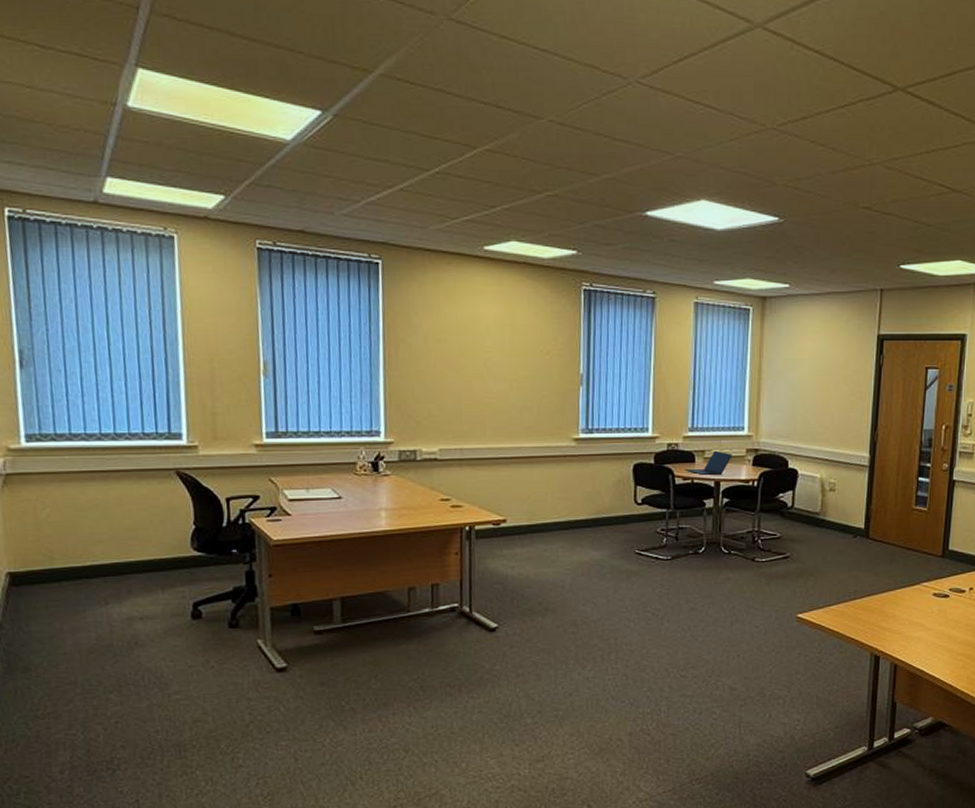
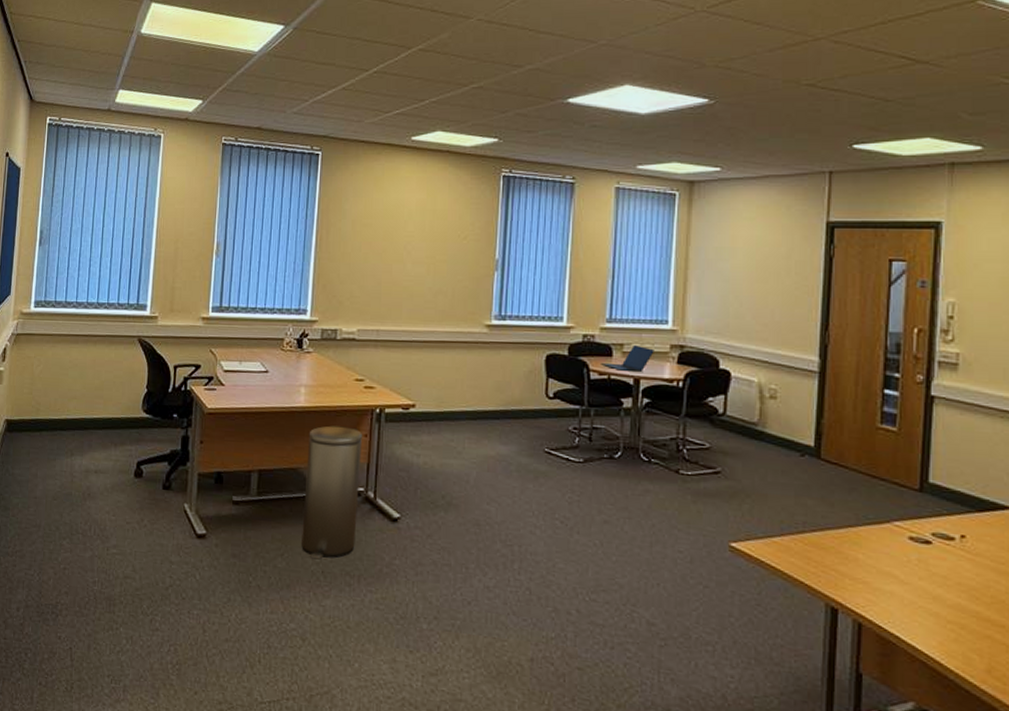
pedal bin: none [394,546,454,675] -> present [302,426,363,559]

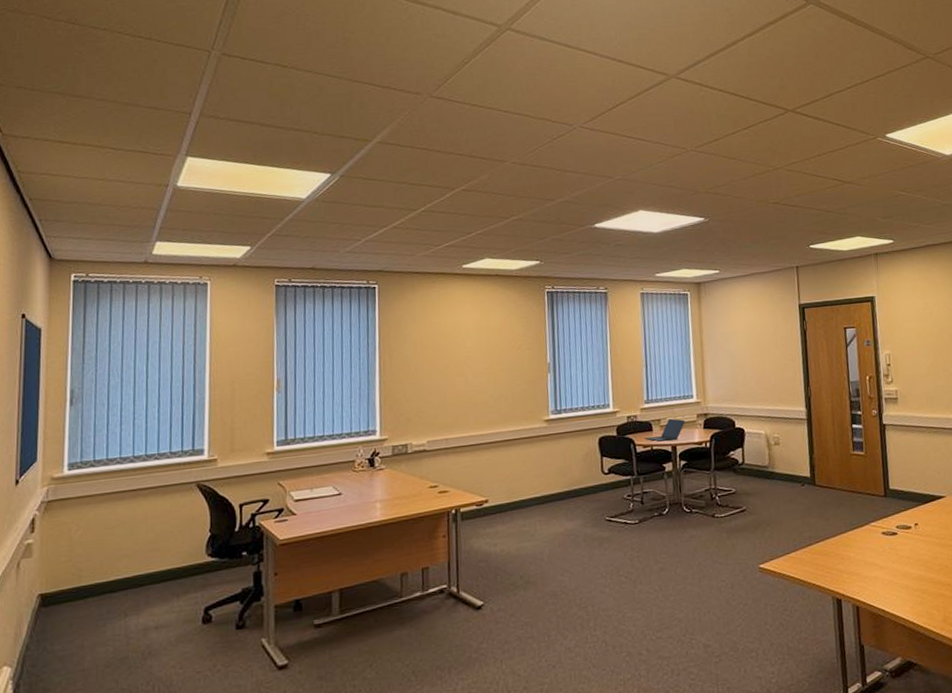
pedal bin: present [302,426,363,559] -> none [388,531,443,661]

